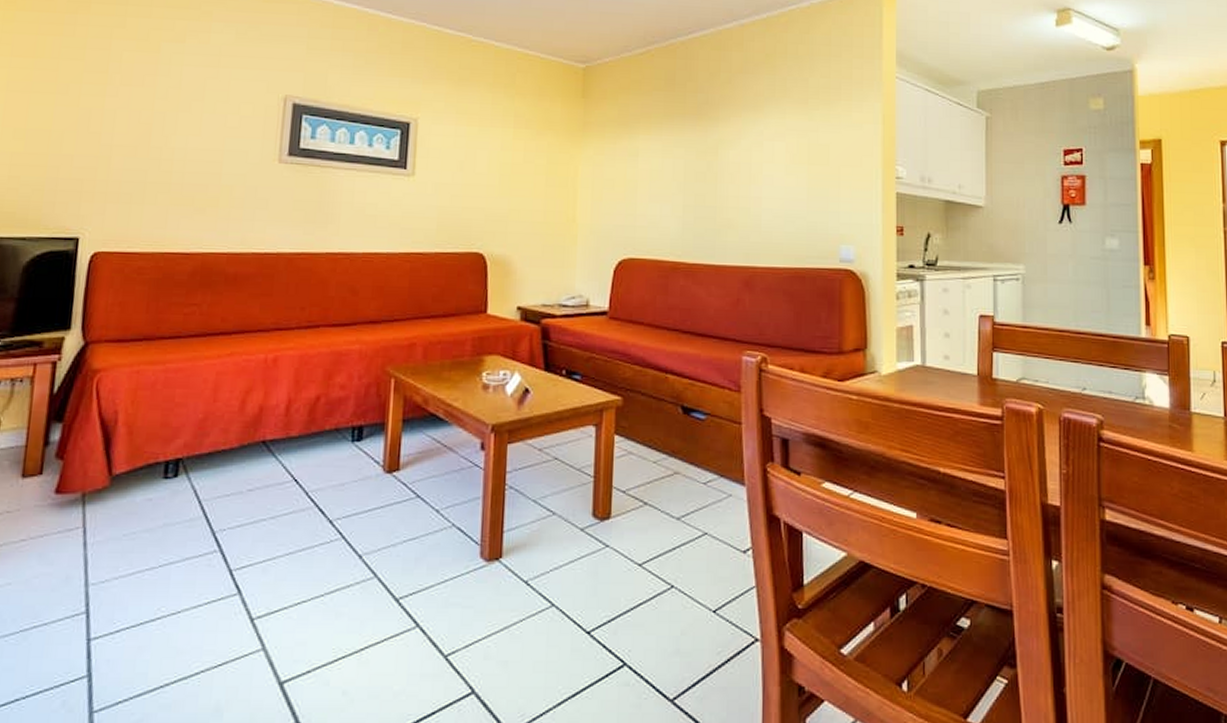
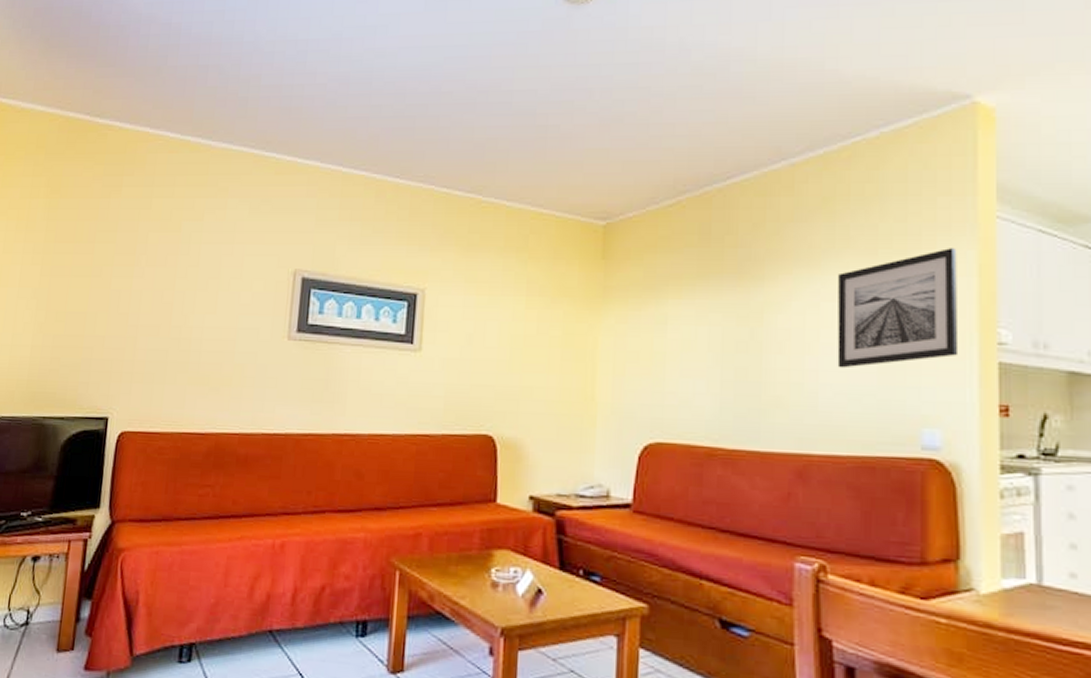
wall art: none [776,101,868,196] -> present [837,248,959,368]

